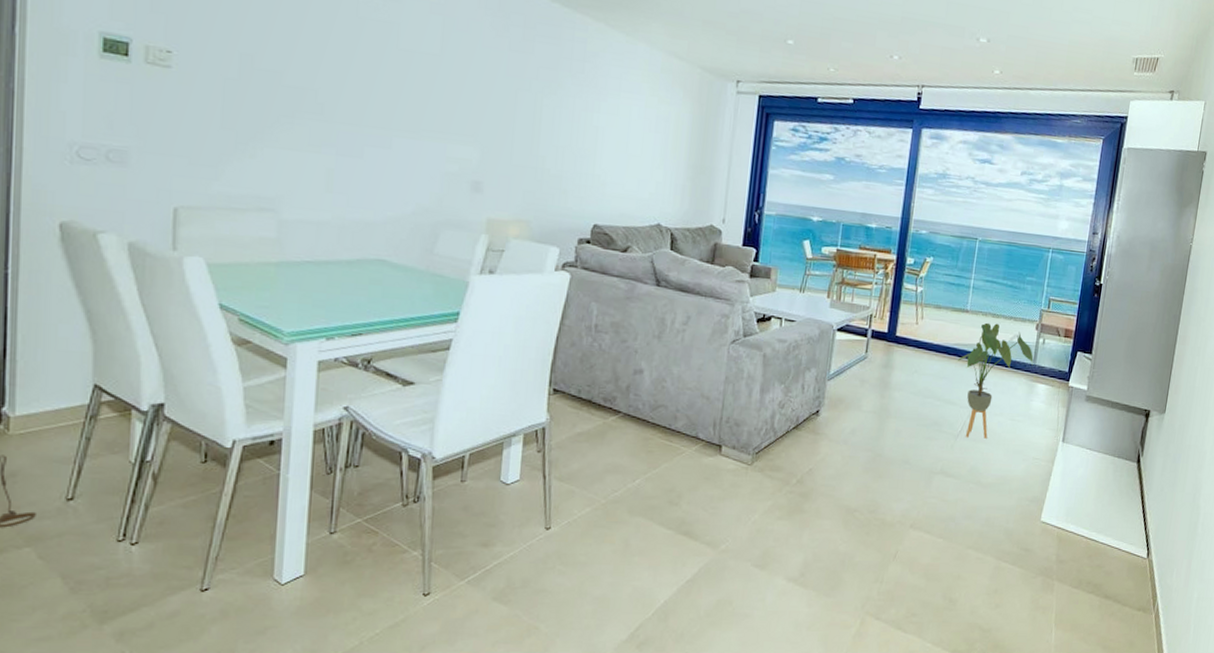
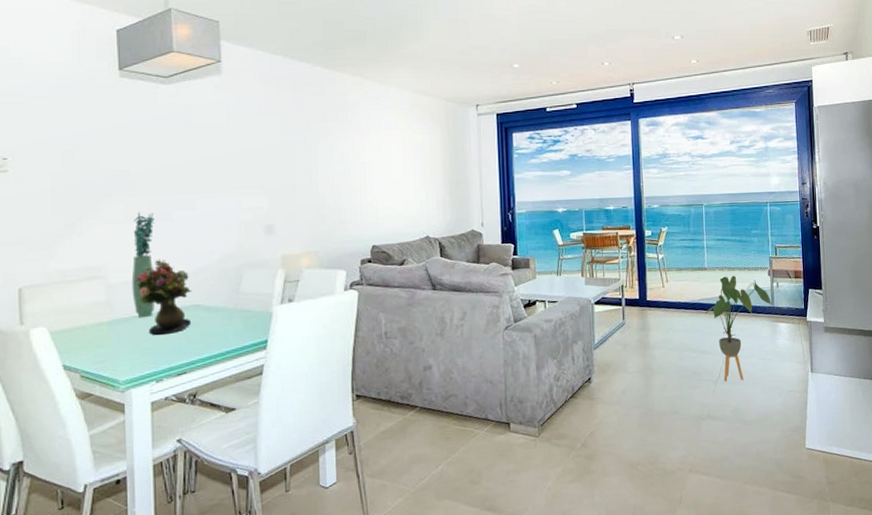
vase: none [307,142,343,266] -> present [131,212,155,318]
bouquet: none [313,200,378,288] -> present [136,259,192,336]

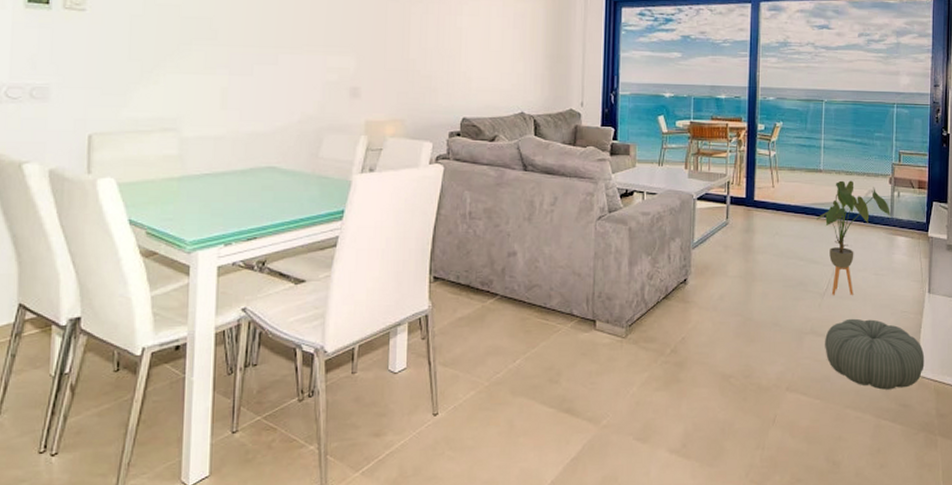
vase: present [131,212,155,318] -> none [205,64,235,176]
bouquet: present [136,259,192,336] -> none [210,115,269,197]
pouf: none [721,400,813,464] -> present [825,318,925,390]

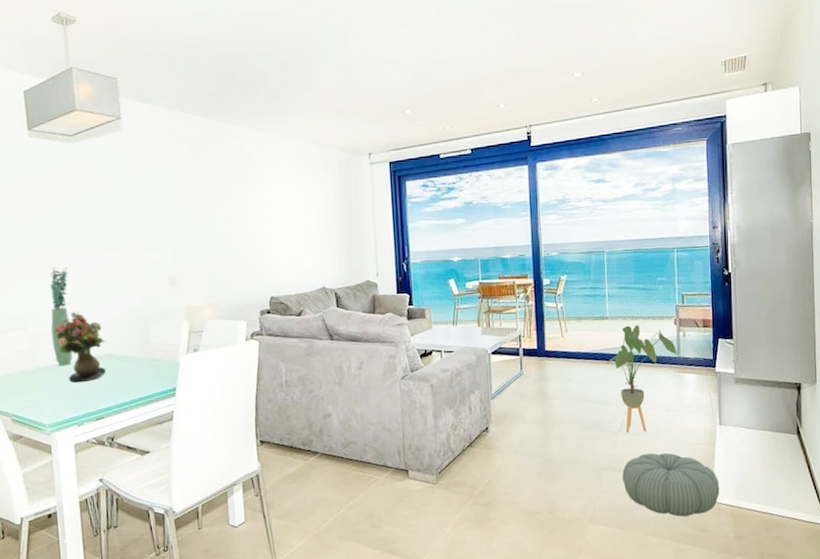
vase: none [205,64,235,176] -> present [49,267,73,367]
bouquet: none [210,115,269,197] -> present [54,311,107,383]

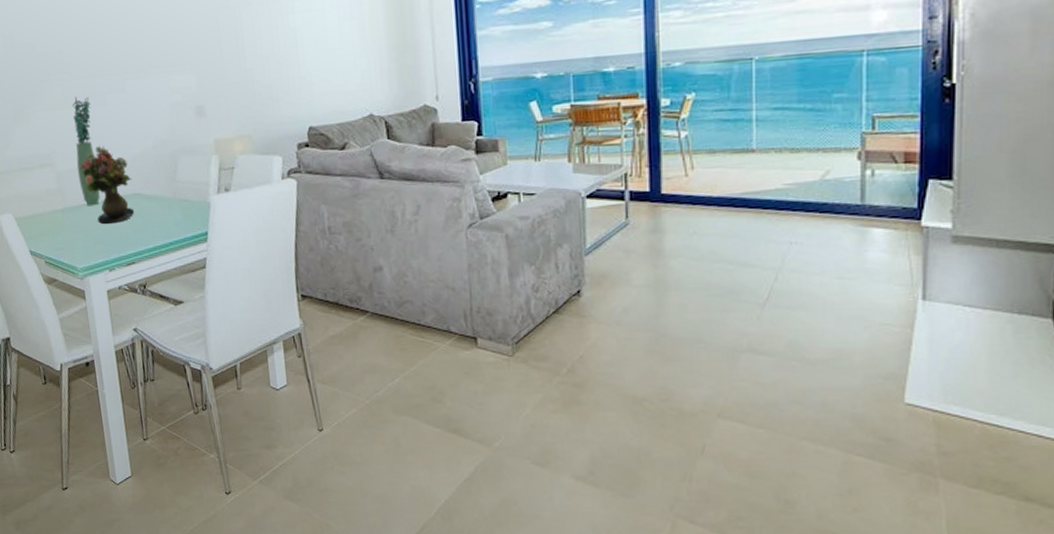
house plant: present [606,325,678,433] -> none [750,160,860,305]
pouf: present [622,452,720,517] -> none [768,333,918,420]

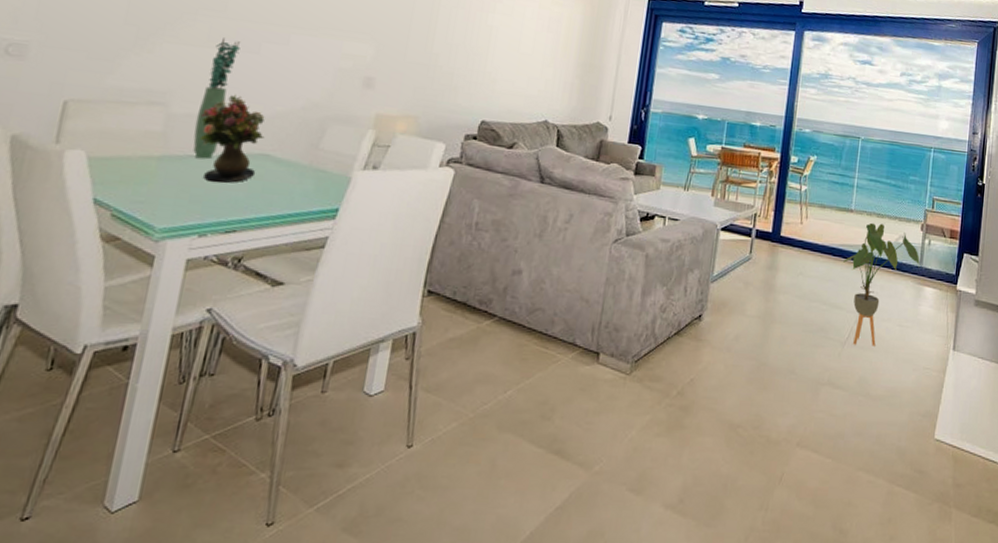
house plant: none [750,160,860,305] -> present [843,222,920,346]

